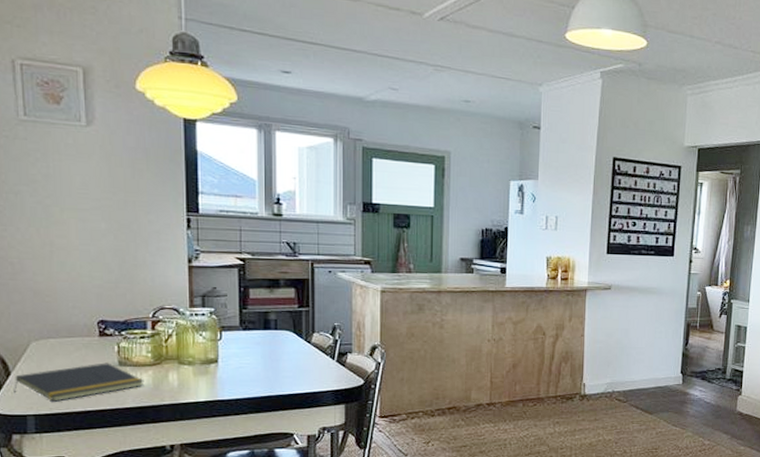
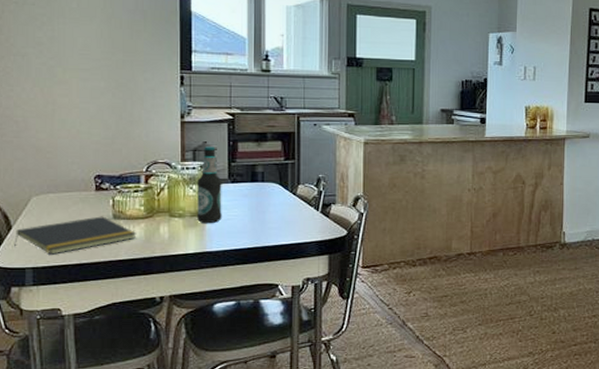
bottle: none [206,292,234,372] -> present [196,146,222,224]

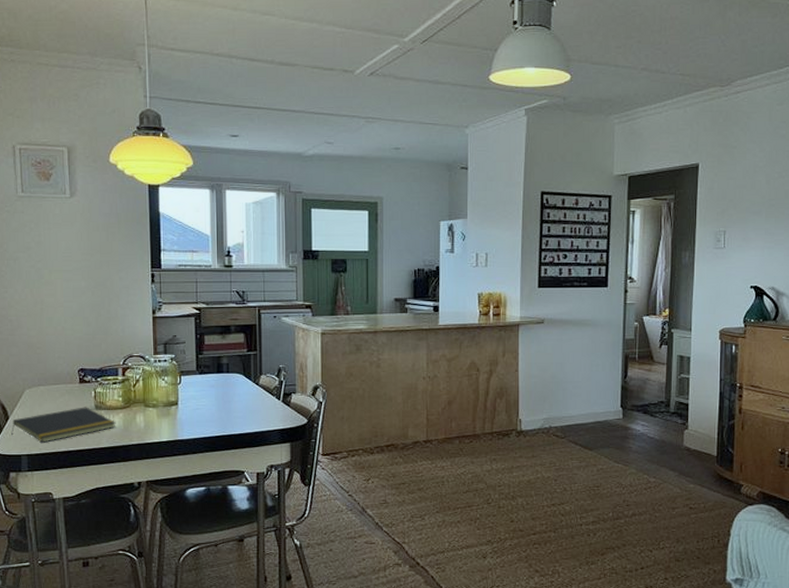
bottle: present [196,146,222,224] -> none [168,340,191,413]

